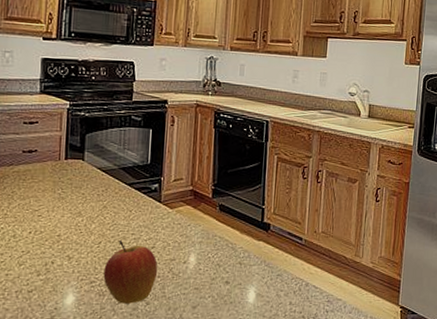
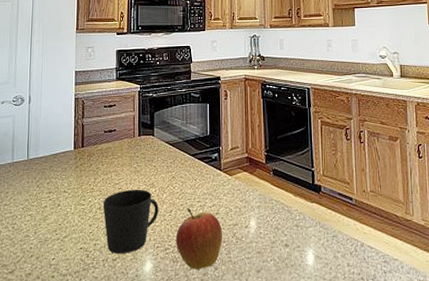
cup: none [18,217,86,285] -> present [103,189,159,253]

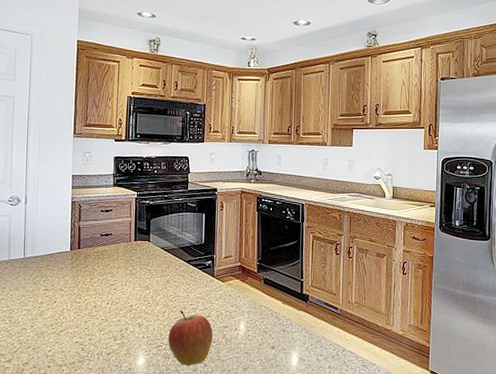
cup: present [103,189,159,253] -> none [98,290,153,348]

